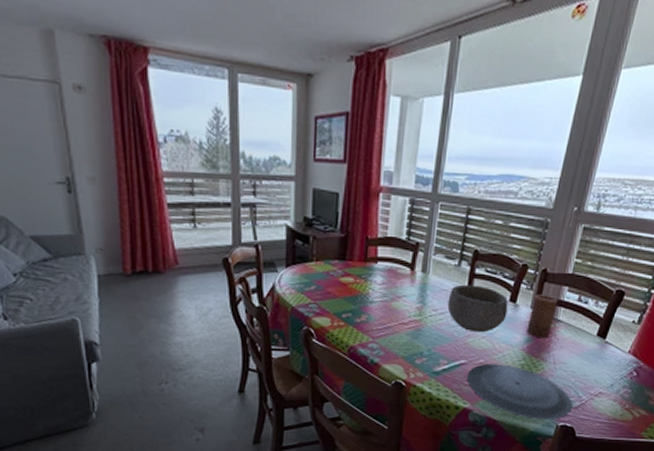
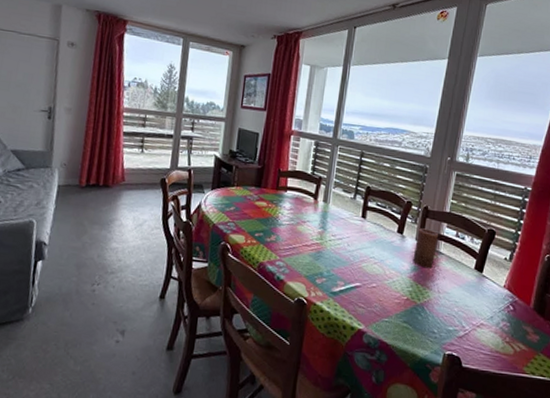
bowl: present [447,284,509,333] -> none [344,215,397,259]
plate: present [467,364,572,420] -> none [361,288,457,347]

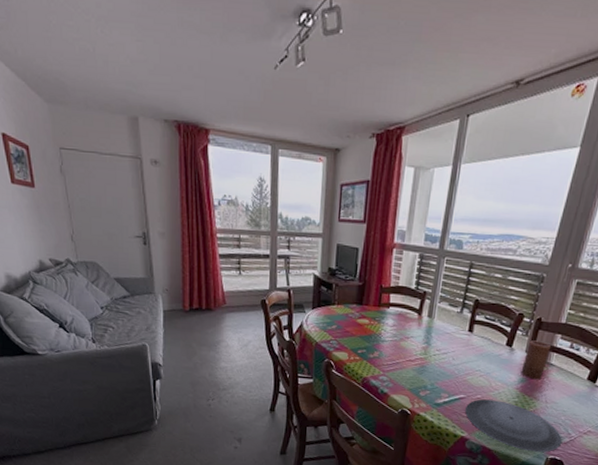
plate: none [361,288,457,347] -> present [465,399,562,452]

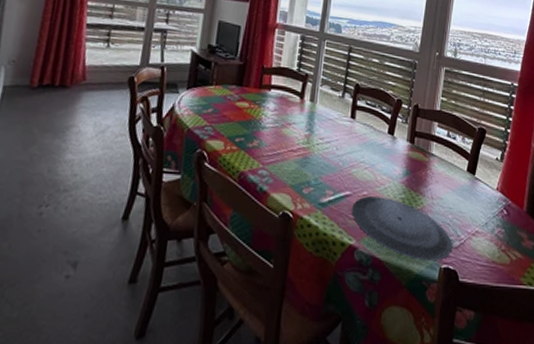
candle: present [520,340,552,380] -> none [404,128,431,173]

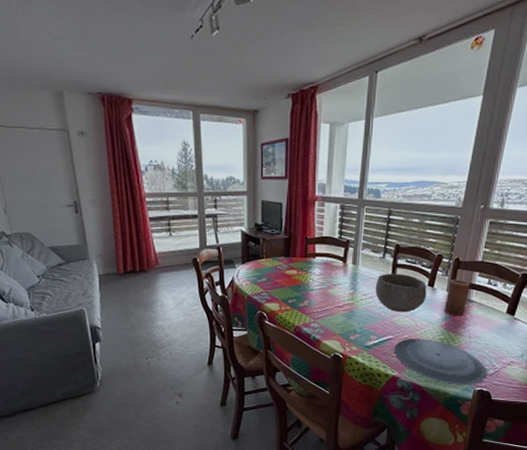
bowl: none [333,115,387,164] -> present [375,273,427,313]
candle: none [404,128,431,173] -> present [444,279,471,317]

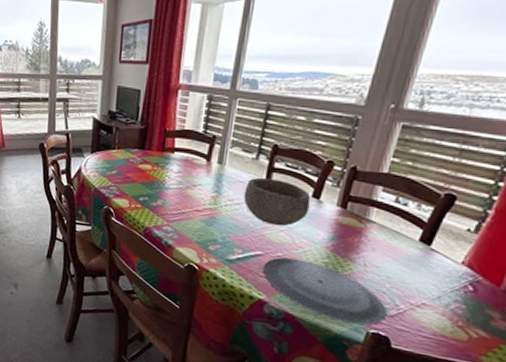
candle: present [444,279,471,317] -> none [331,192,371,239]

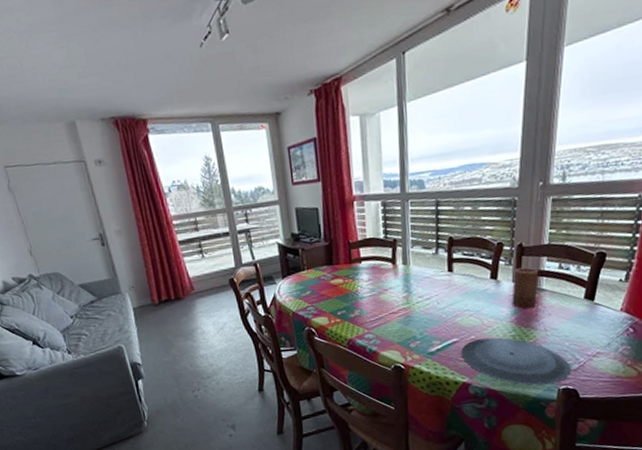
bowl: present [243,177,311,227] -> none [431,268,490,312]
candle: none [331,192,371,239] -> present [512,267,539,309]

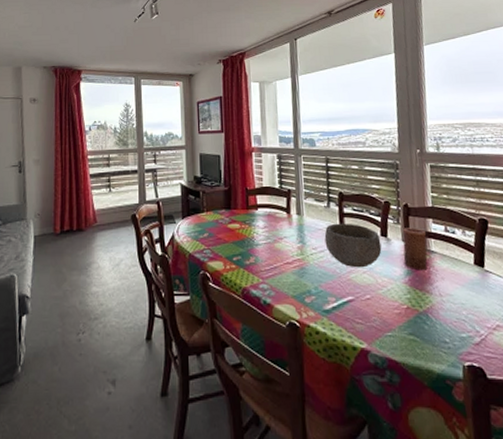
bowl: none [431,268,490,312] -> present [324,223,382,268]
plate: present [461,337,571,385] -> none [357,299,473,360]

